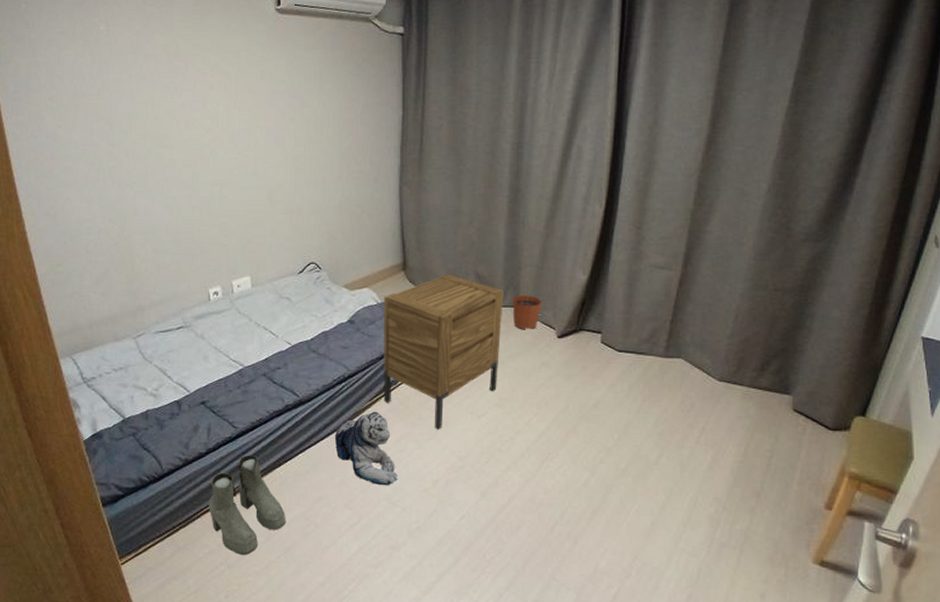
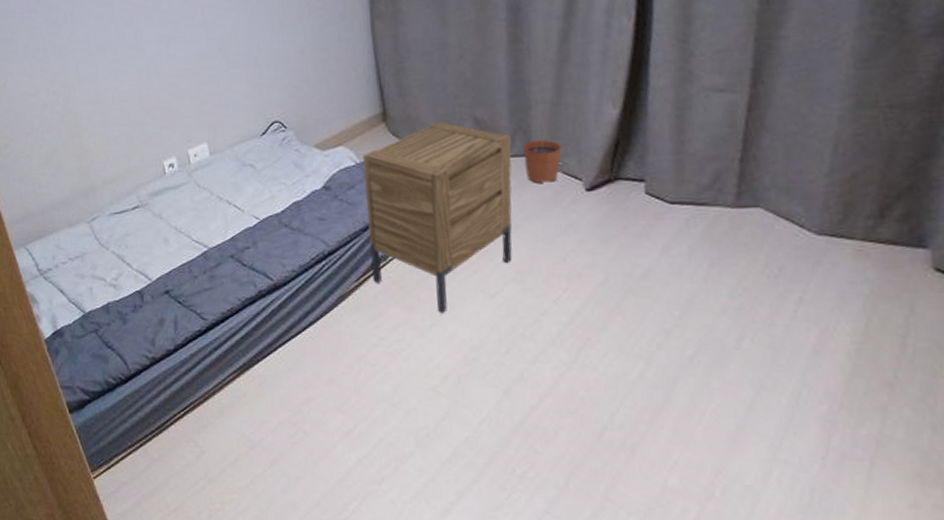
boots: present [209,455,286,556] -> none [182,350,270,469]
plush toy: present [334,411,398,486] -> none [318,294,398,384]

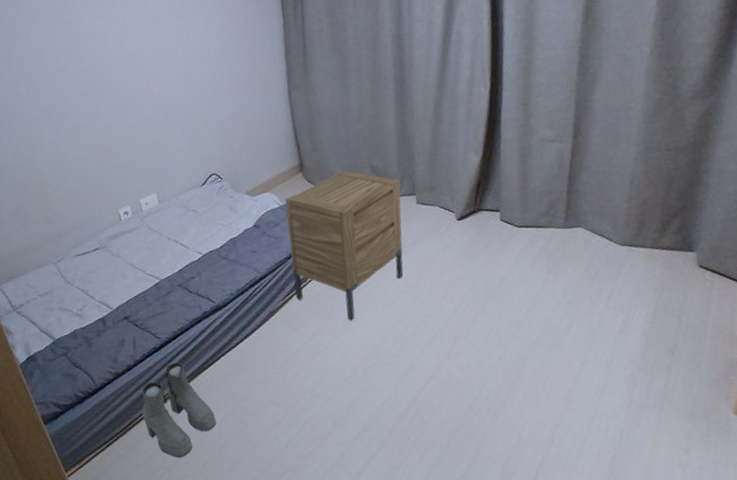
boots: none [182,350,270,469] -> present [142,362,217,458]
plant pot: present [524,129,562,183] -> none [410,173,439,216]

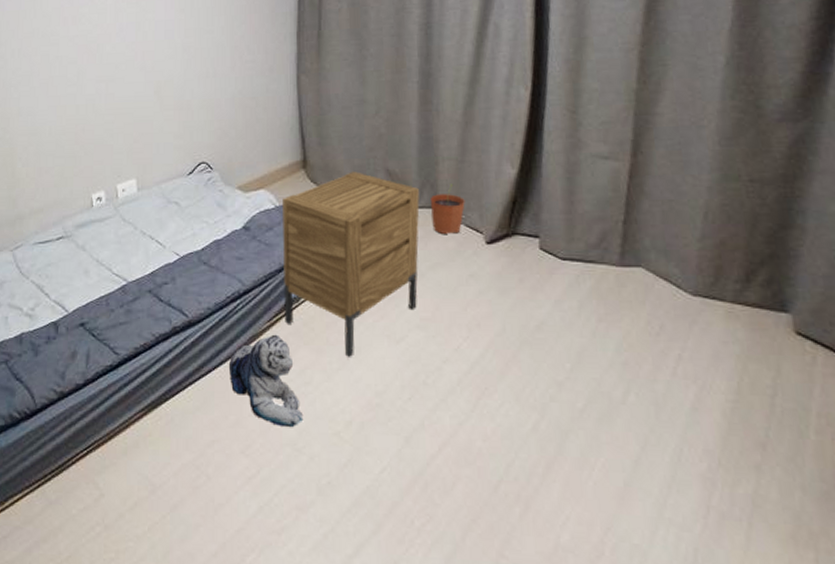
boots: present [142,362,217,458] -> none [85,387,173,514]
plush toy: none [253,309,318,380] -> present [228,334,304,428]
plant pot: none [410,173,439,216] -> present [431,184,465,234]

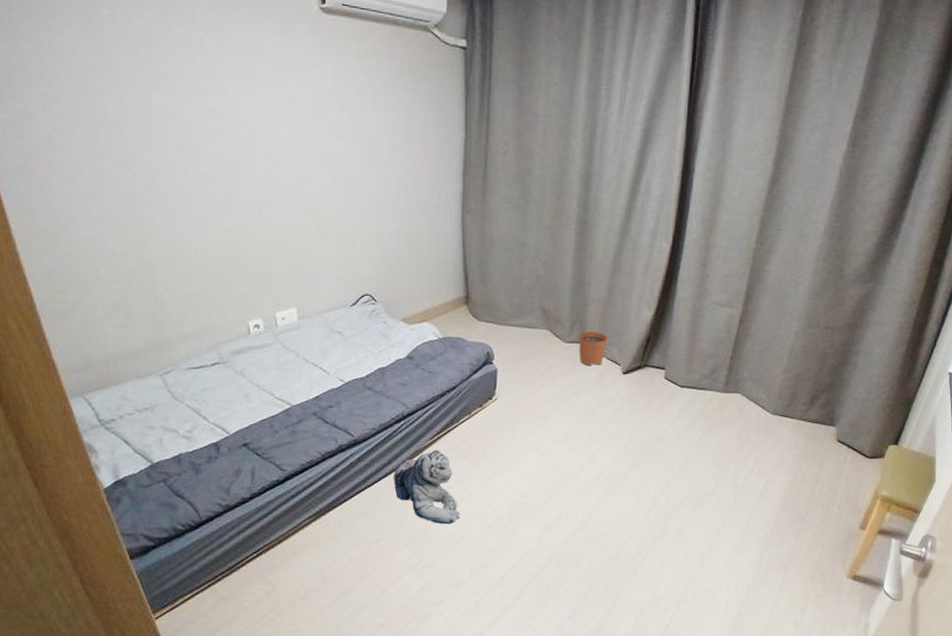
nightstand: present [282,171,420,359] -> none [445,309,570,468]

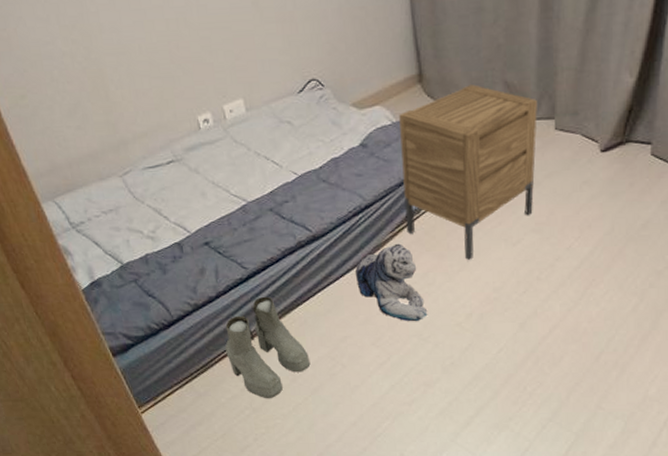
boots: none [255,498,342,602] -> present [225,296,311,399]
nightstand: none [445,309,570,468] -> present [399,84,537,261]
plant pot: present [579,323,608,365] -> none [549,94,582,144]

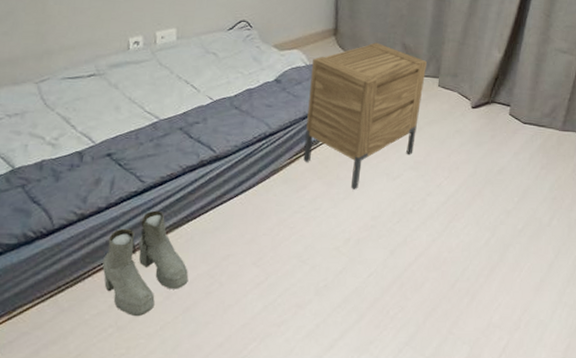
plush toy: present [355,243,428,322] -> none [249,169,311,244]

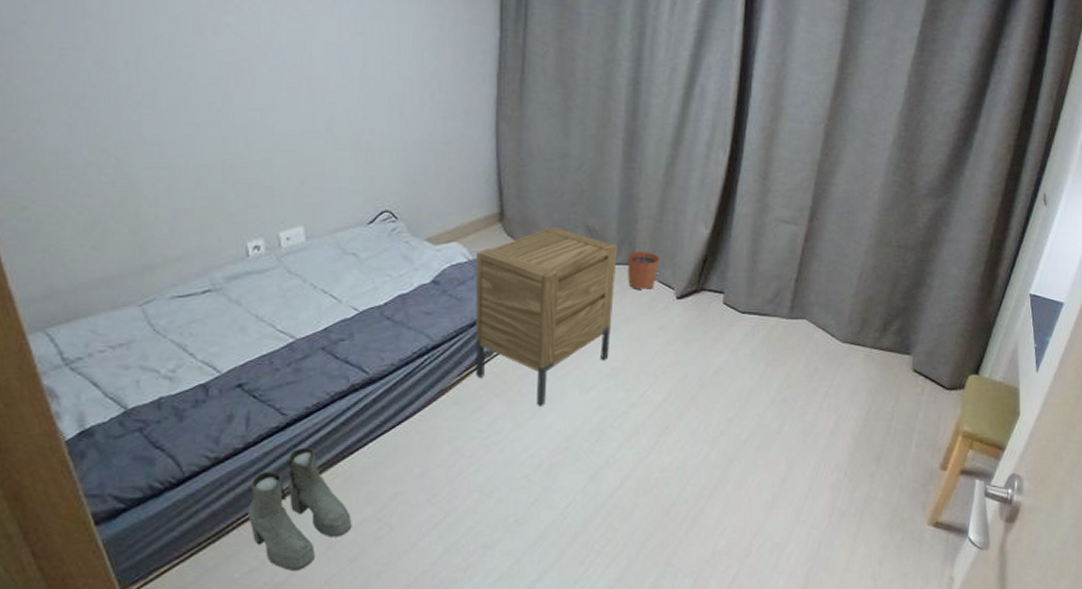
plant pot: none [433,60,461,99] -> present [628,242,660,289]

